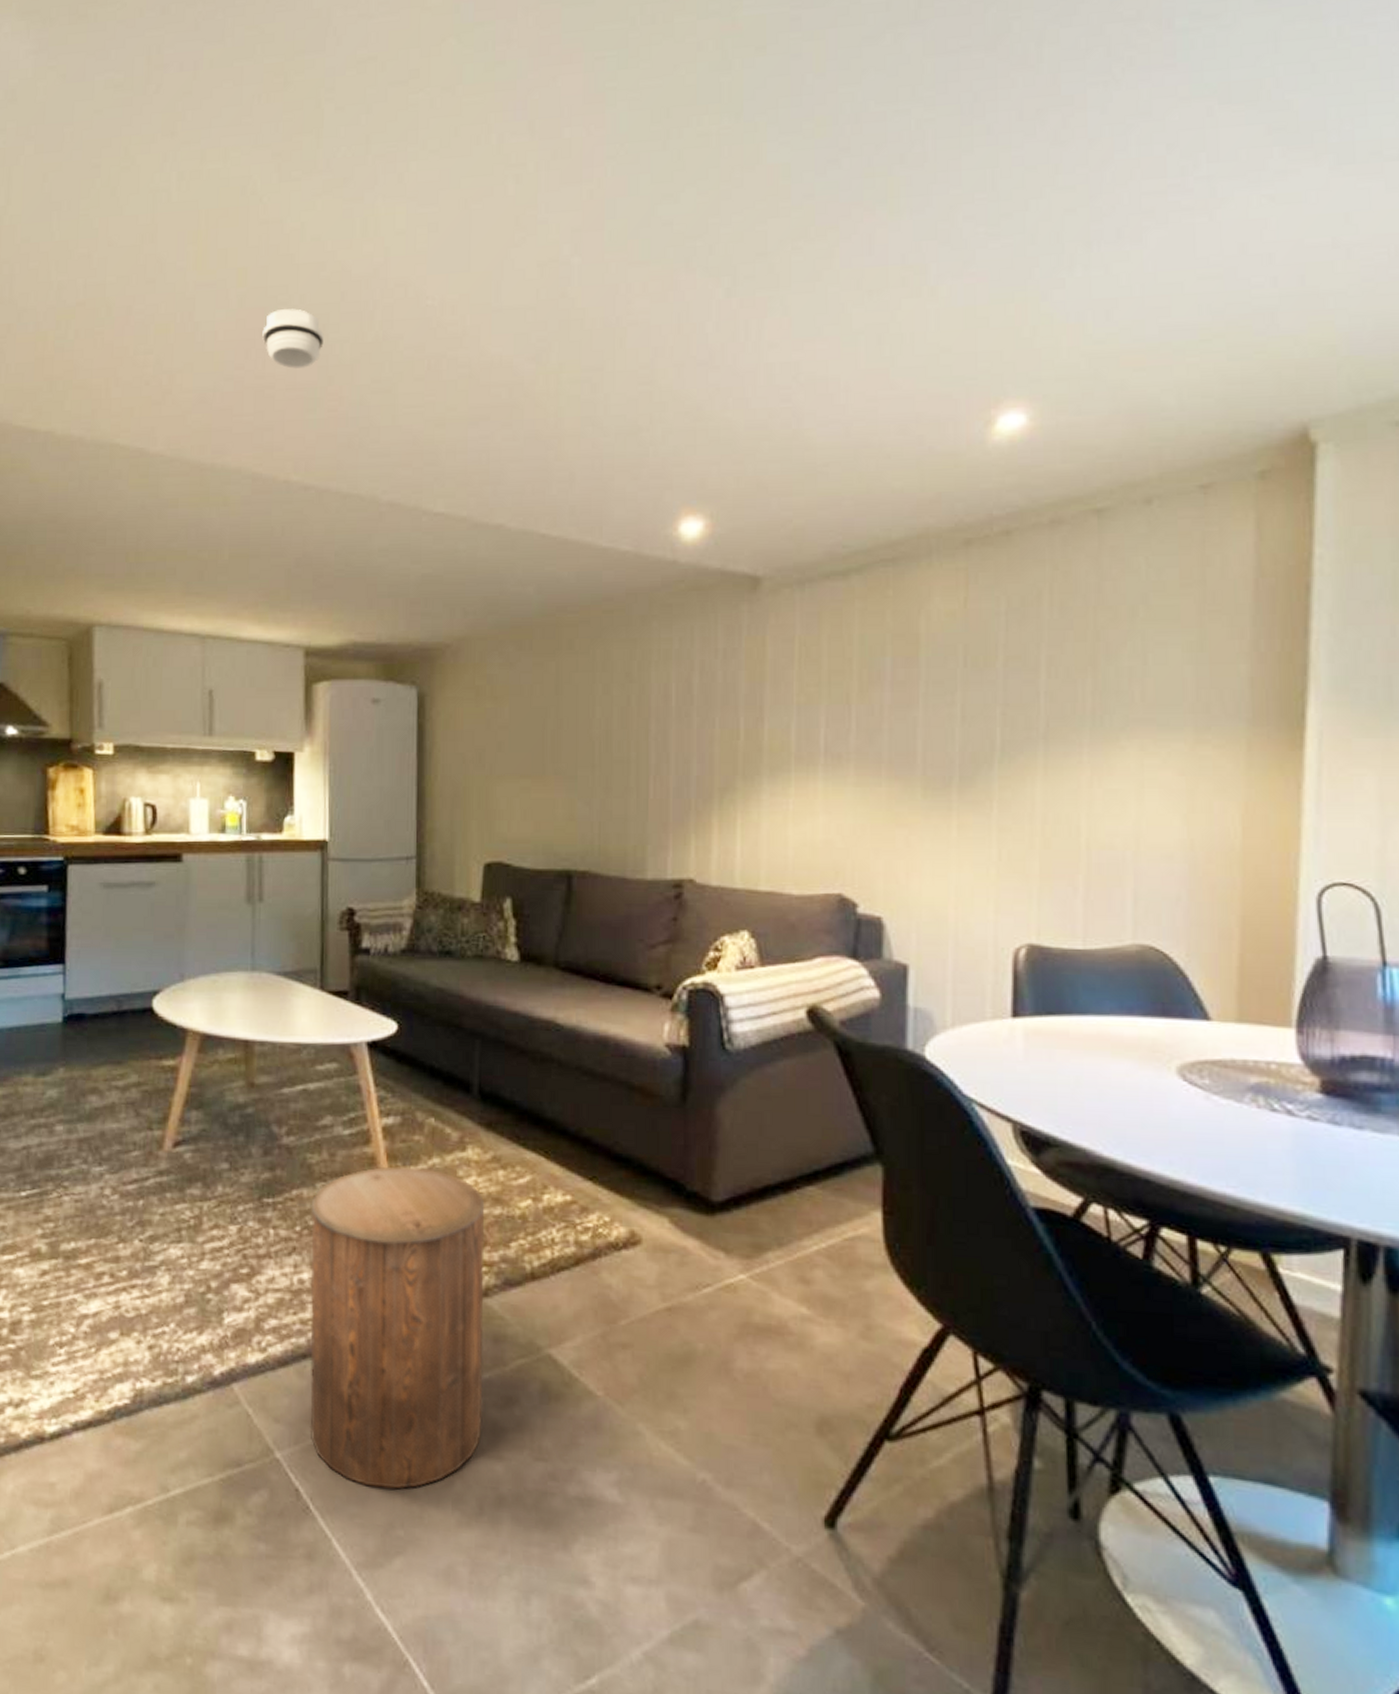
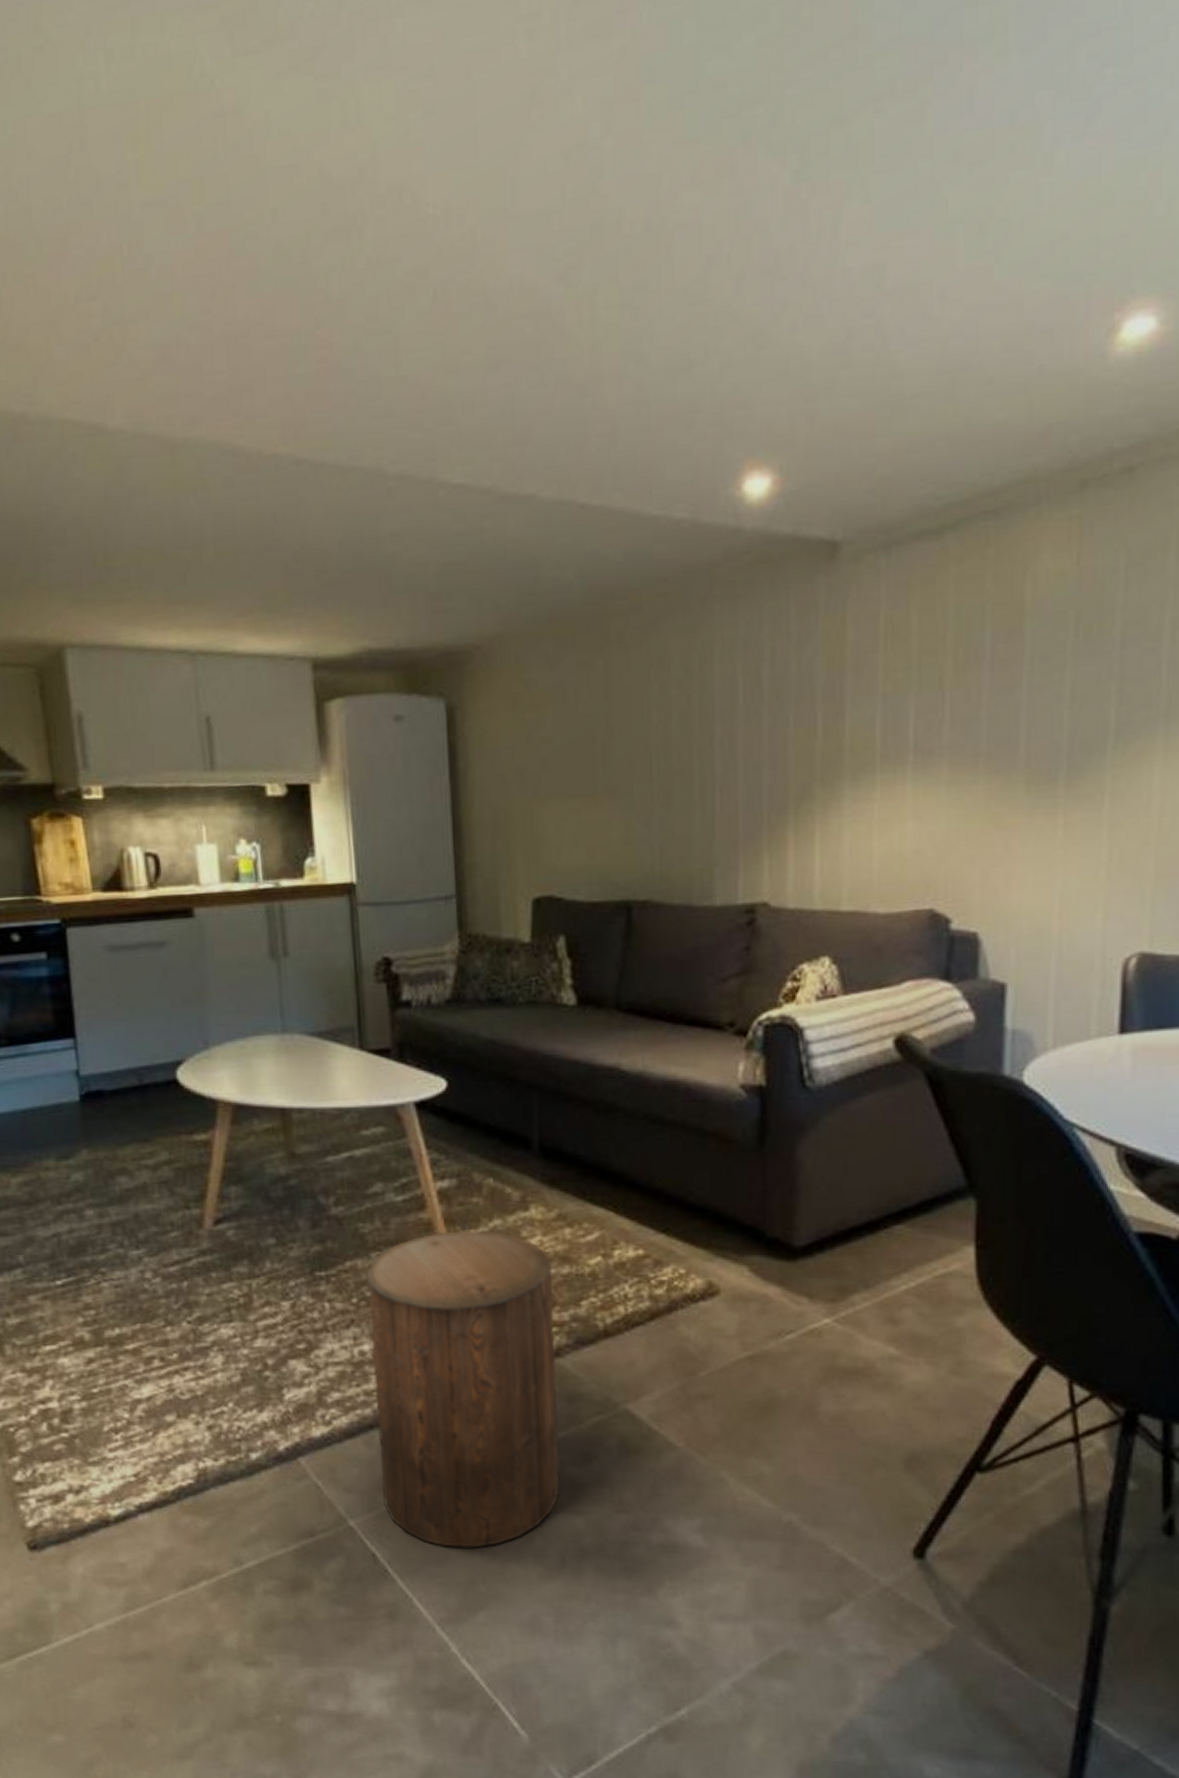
smoke detector: present [262,309,324,370] -> none [229,229,305,310]

